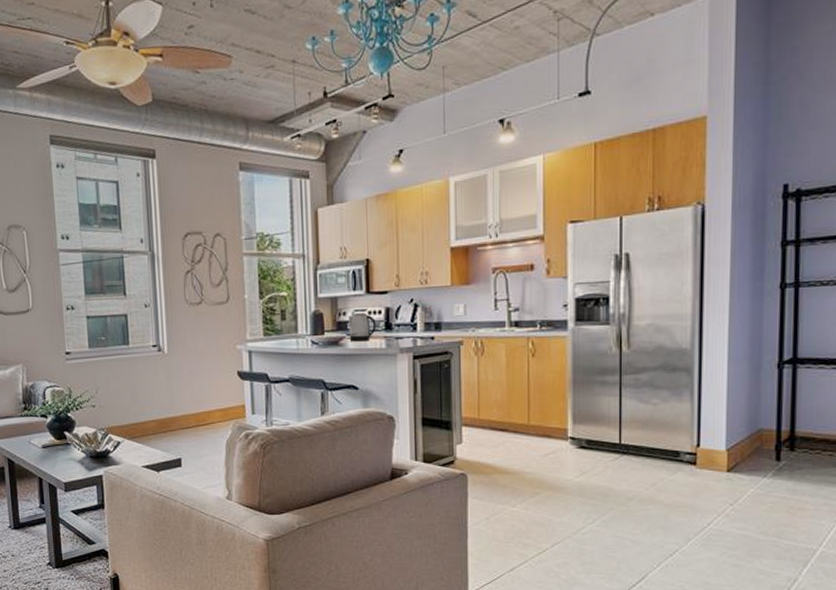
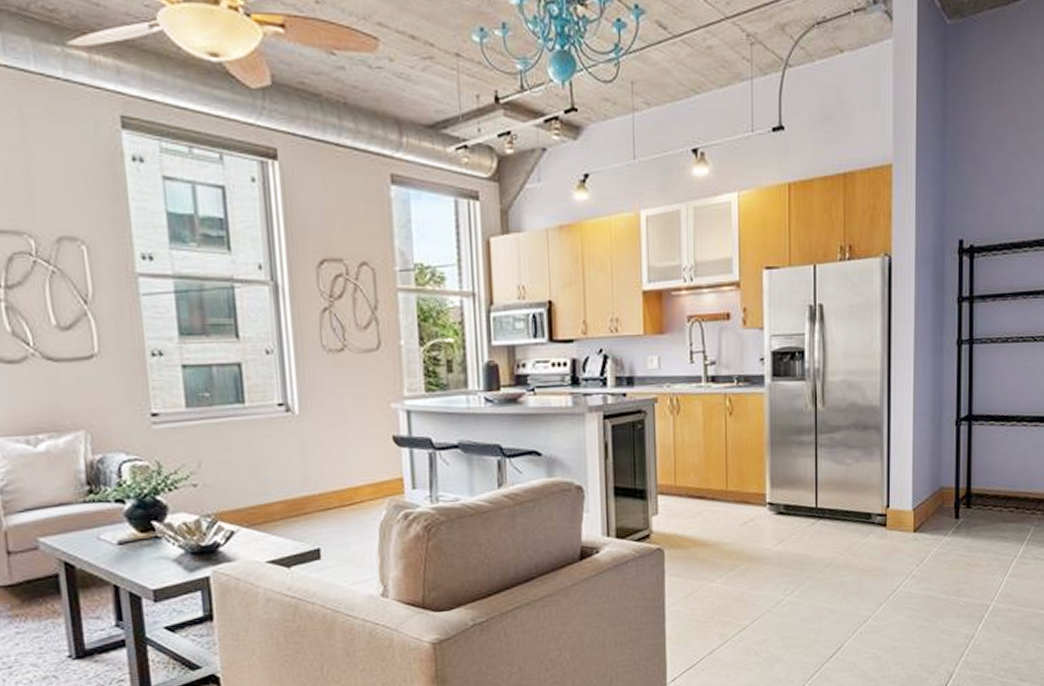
kettle: present [348,312,376,343] -> none [529,364,561,400]

